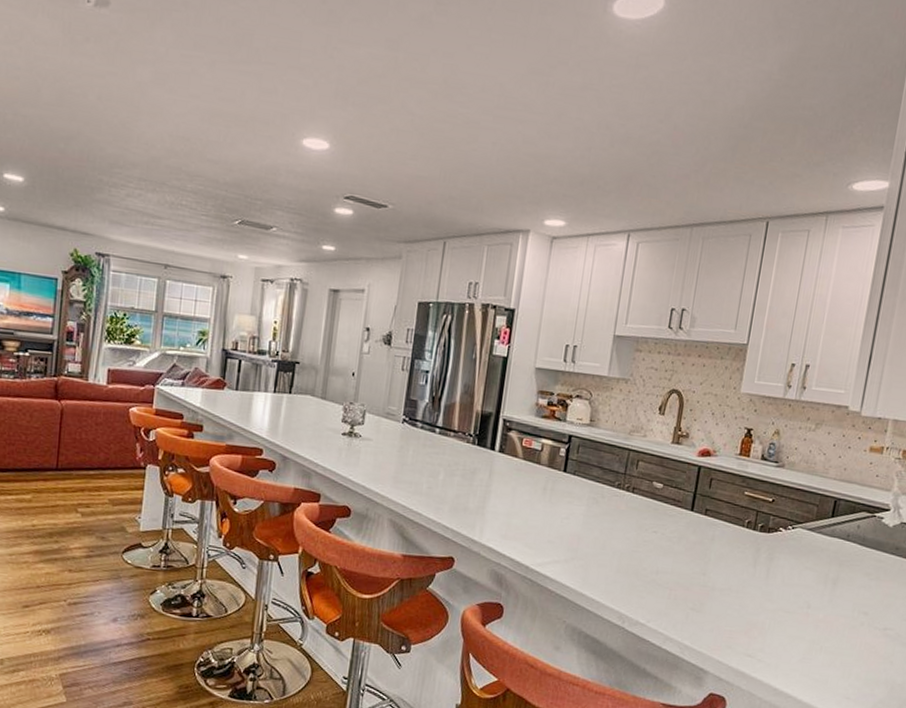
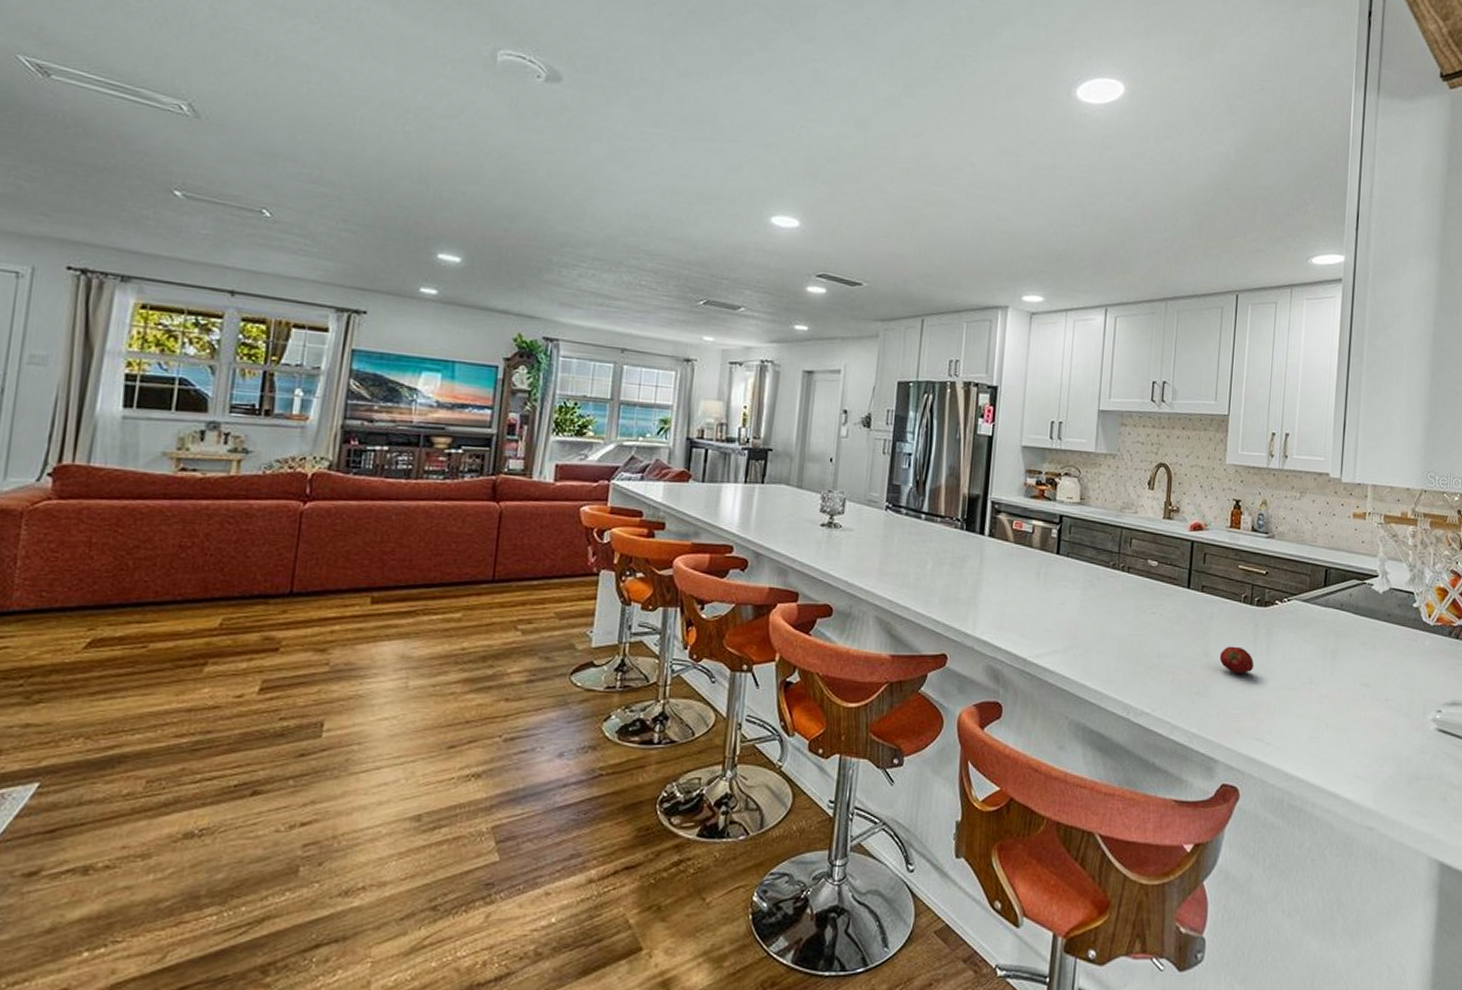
fruit: none [717,567,752,595] -> present [1219,646,1254,674]

